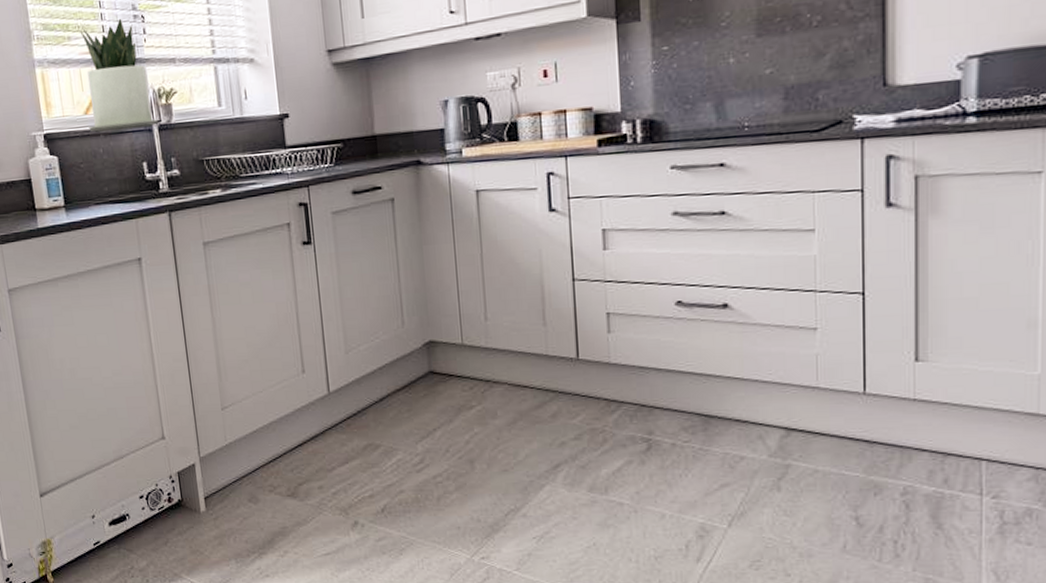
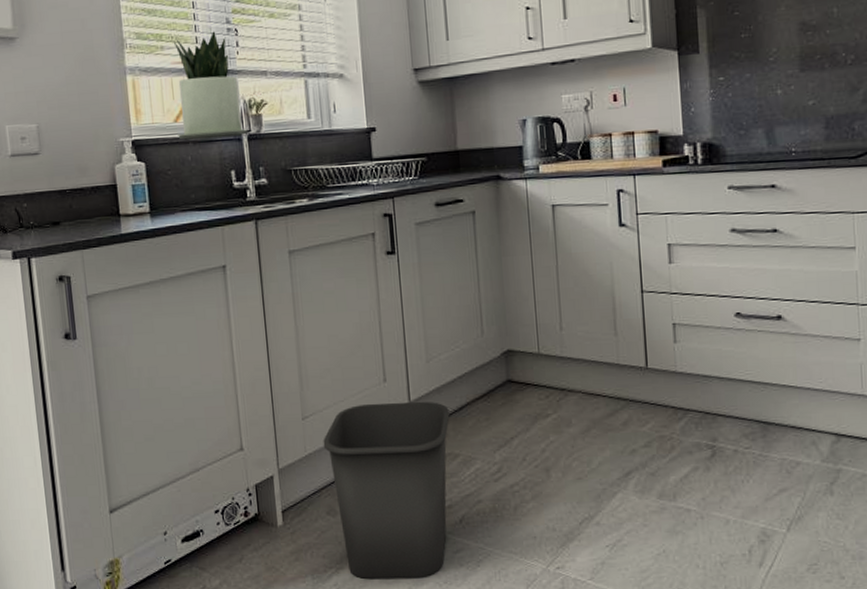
waste bin: none [242,393,370,565] -> present [323,402,450,580]

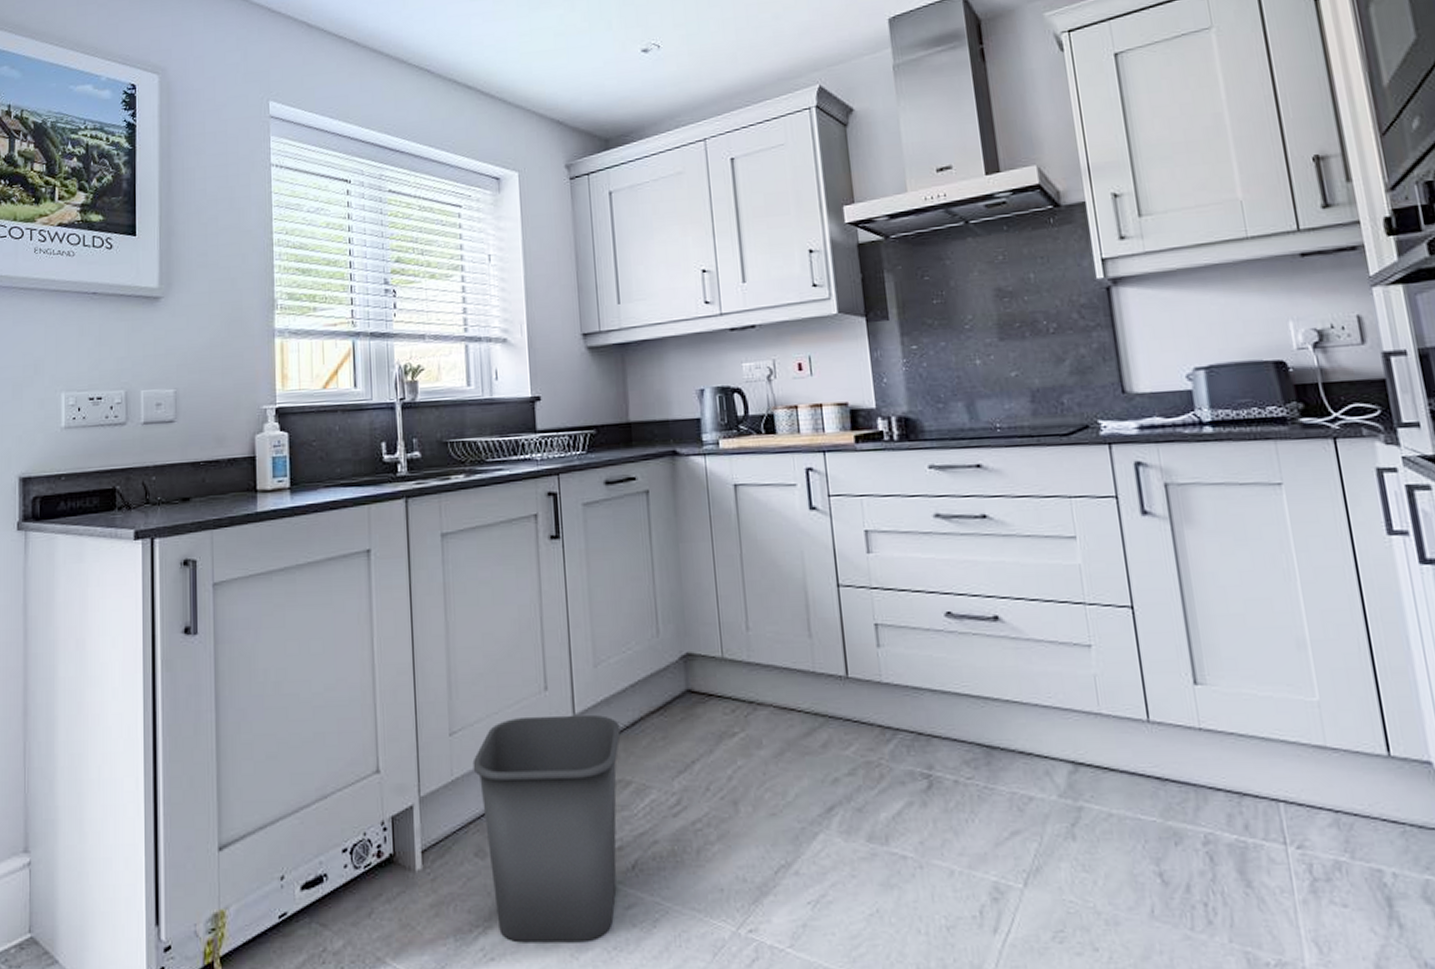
planter: present [173,31,248,141] -> none [326,292,402,409]

